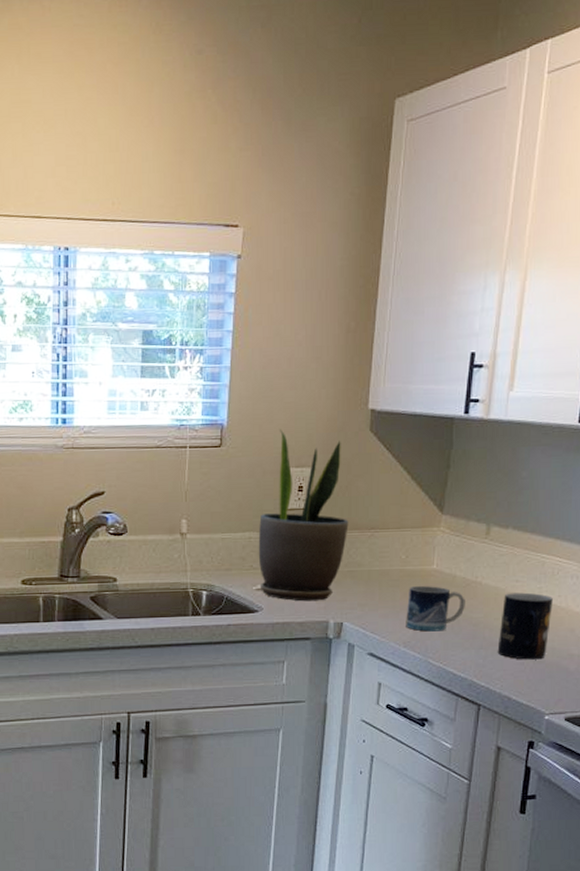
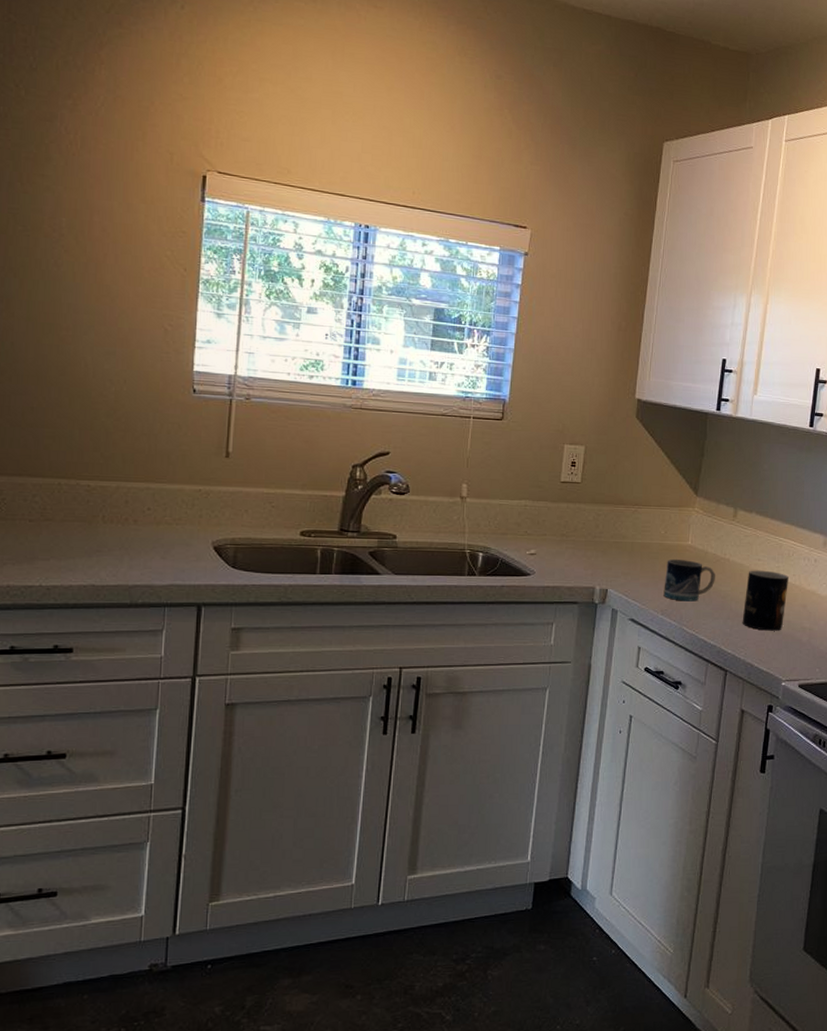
potted plant: present [258,429,349,602] -> none [532,409,616,568]

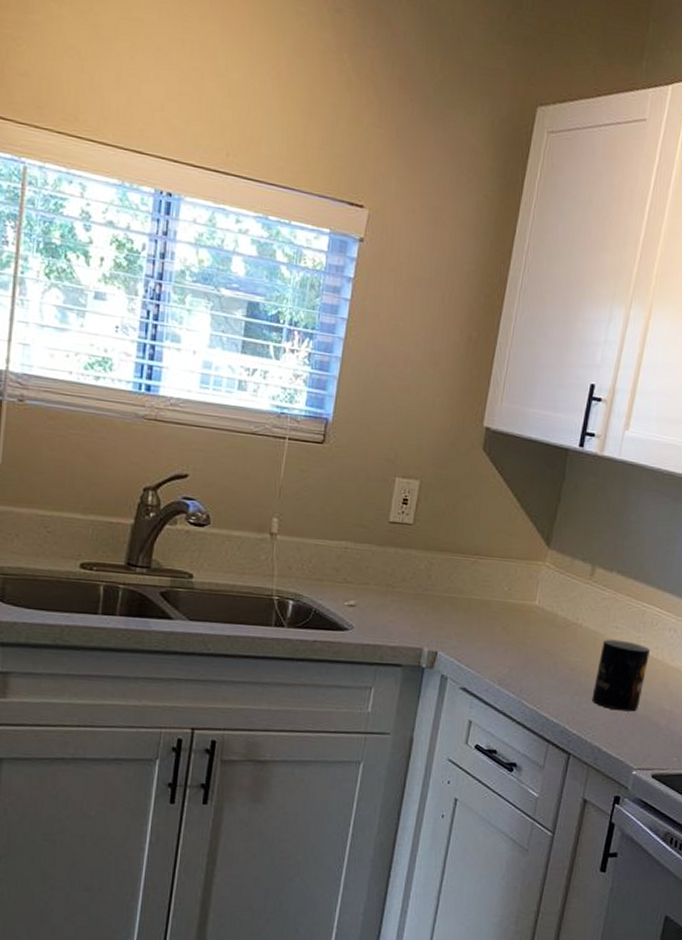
mug: present [663,559,715,602] -> none [502,621,565,672]

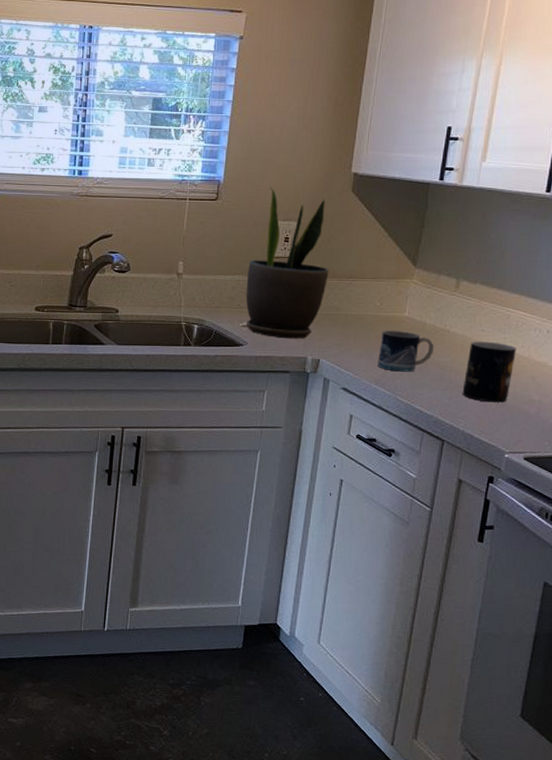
potted plant: none [352,434,453,626] -> present [245,187,329,339]
mug: none [502,621,565,672] -> present [377,331,434,372]

